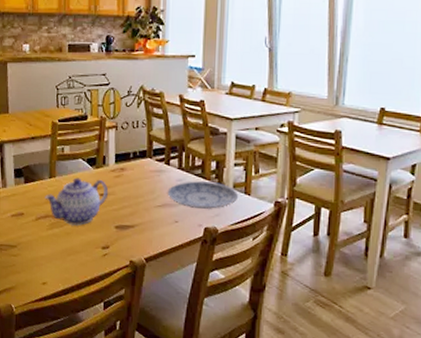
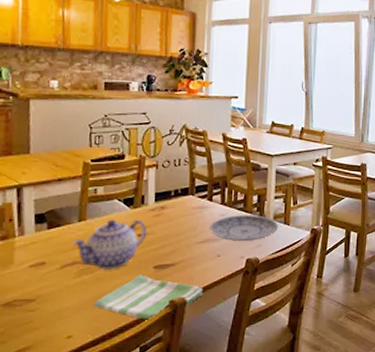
dish towel: none [63,232,162,279] -> present [92,274,204,321]

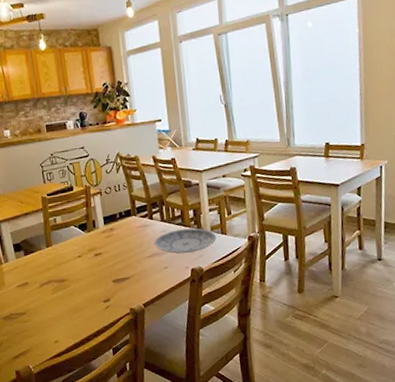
teapot: present [72,219,148,271] -> none [45,241,103,287]
dish towel: present [92,274,204,321] -> none [69,288,158,327]

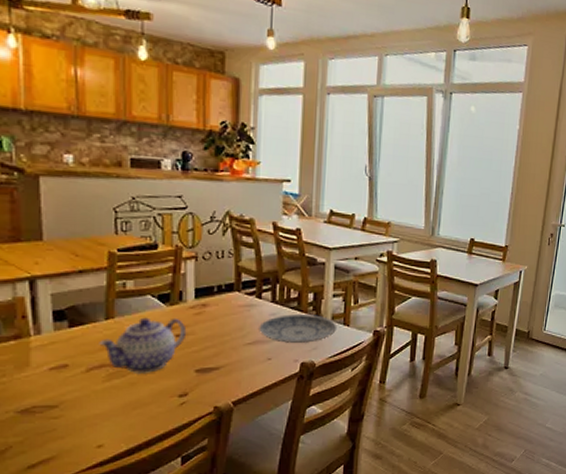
teapot: none [45,241,103,287] -> present [99,317,187,375]

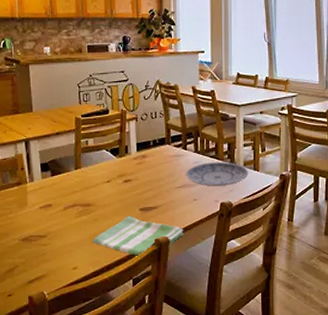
teapot: present [99,317,187,375] -> none [72,167,132,212]
dish towel: none [126,378,253,429] -> present [92,216,184,257]

